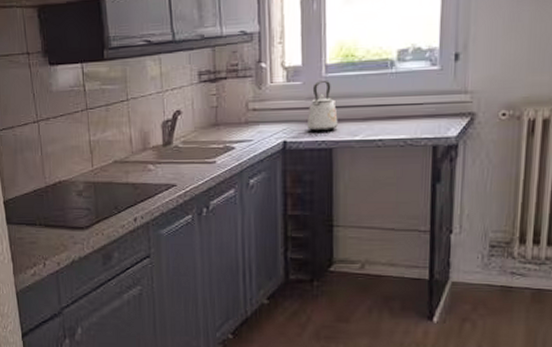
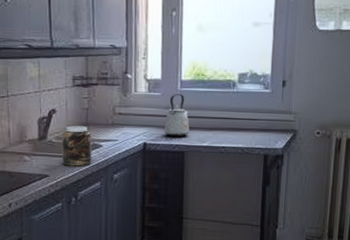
jar: none [189,127,224,173] -> present [61,126,92,167]

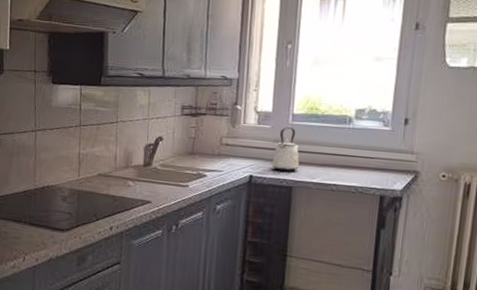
jar: present [61,126,92,167] -> none [165,154,197,195]

